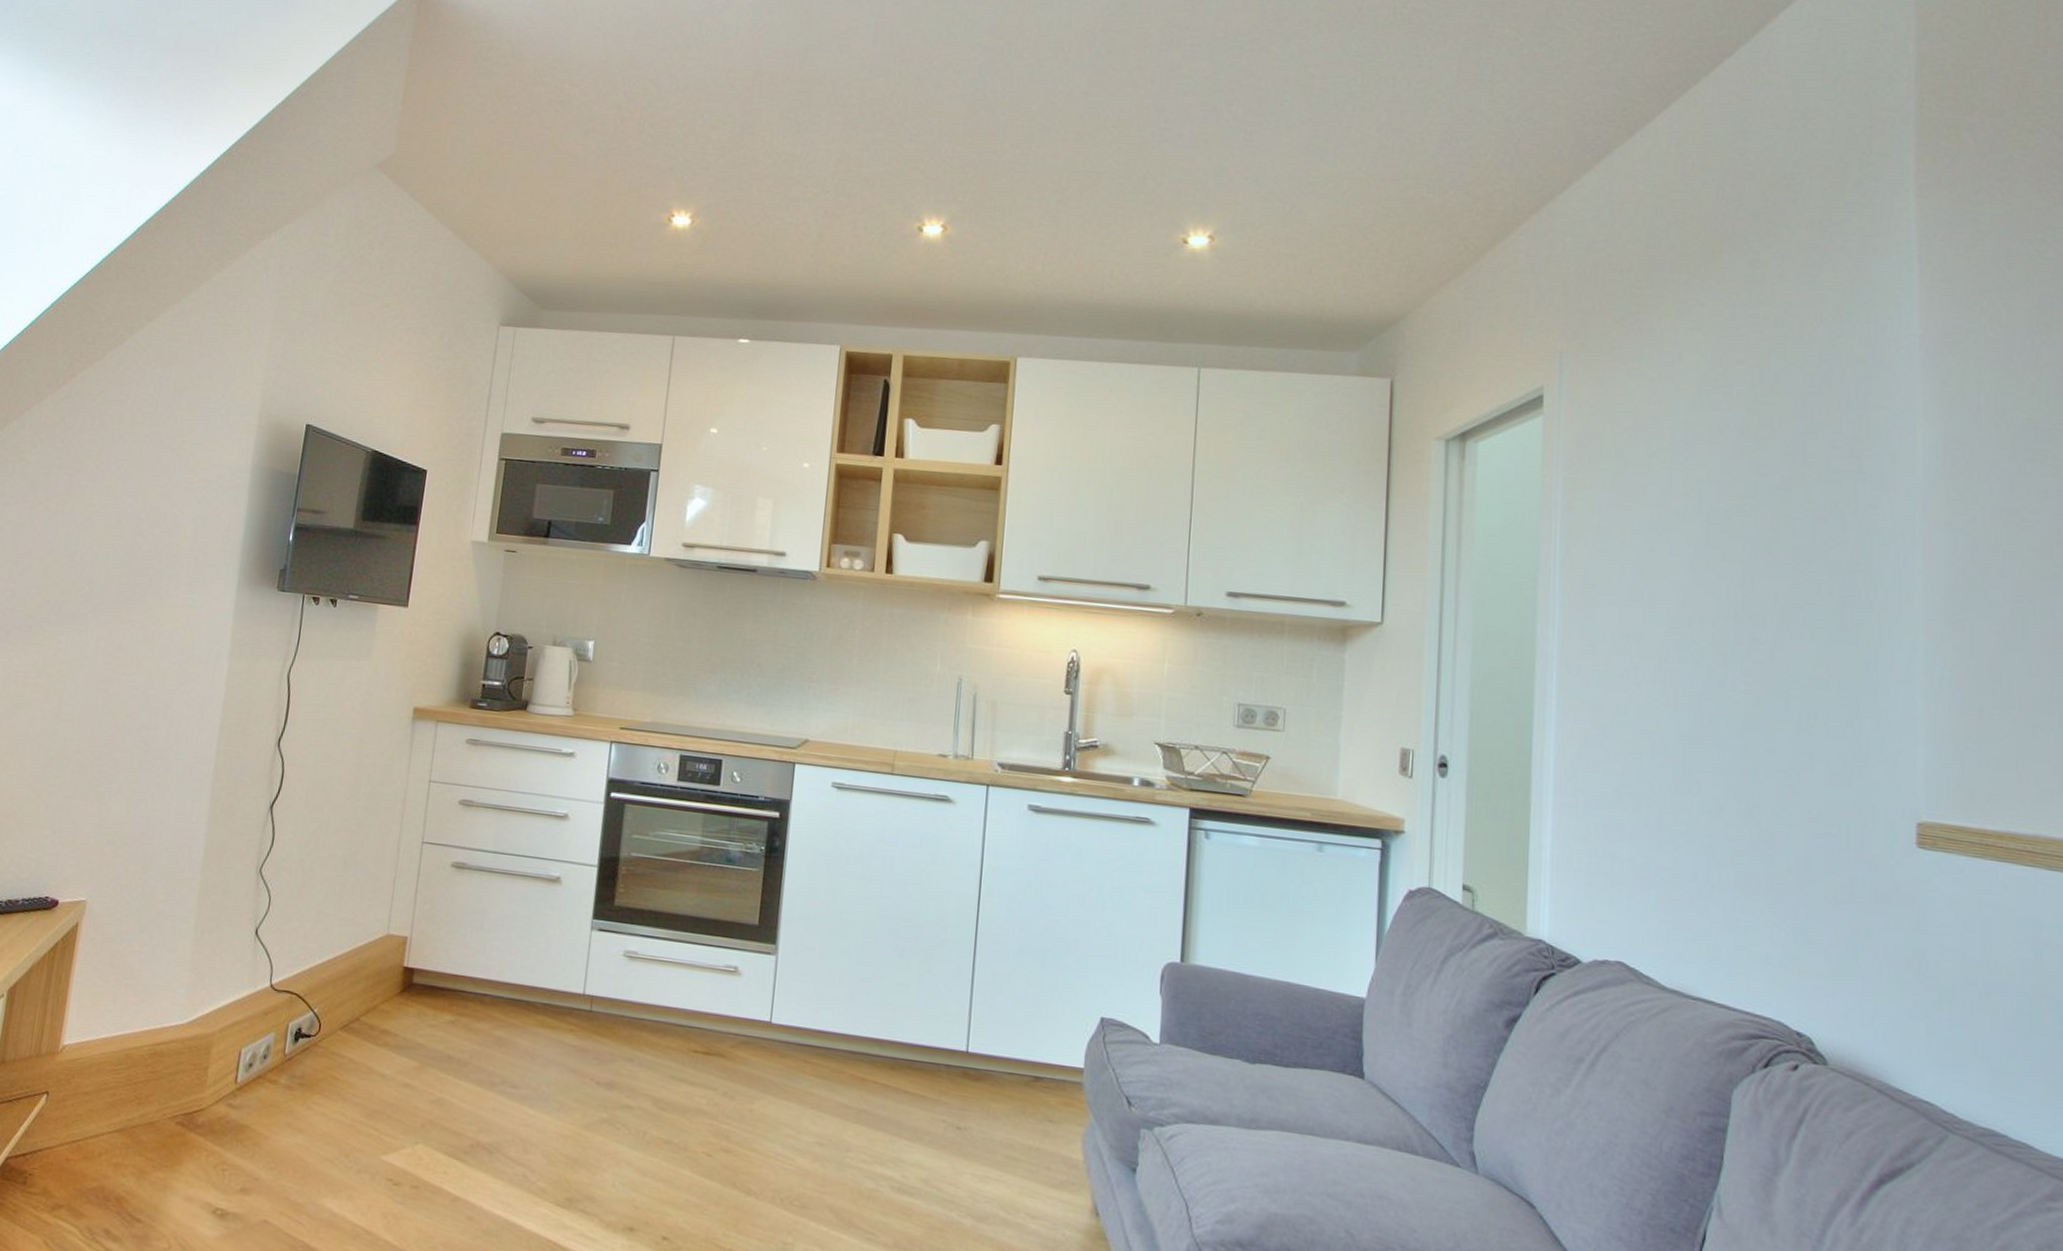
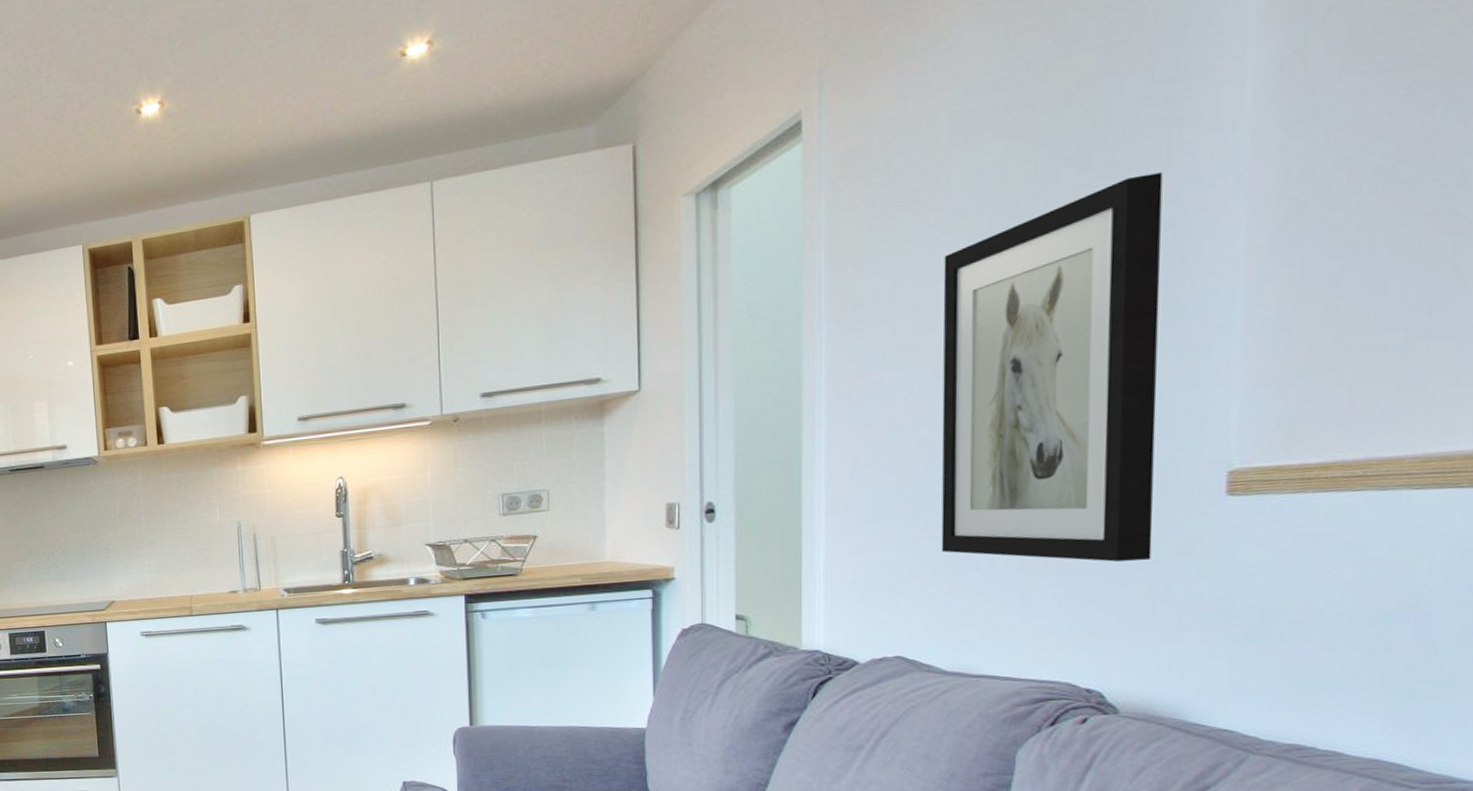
wall art: none [1661,517,1853,902] -> present [941,172,1163,562]

